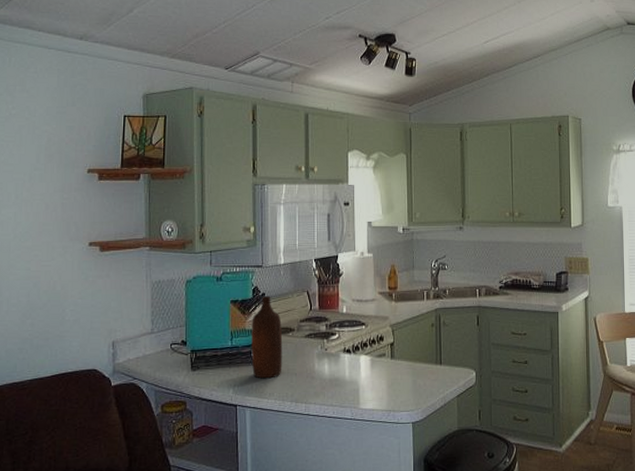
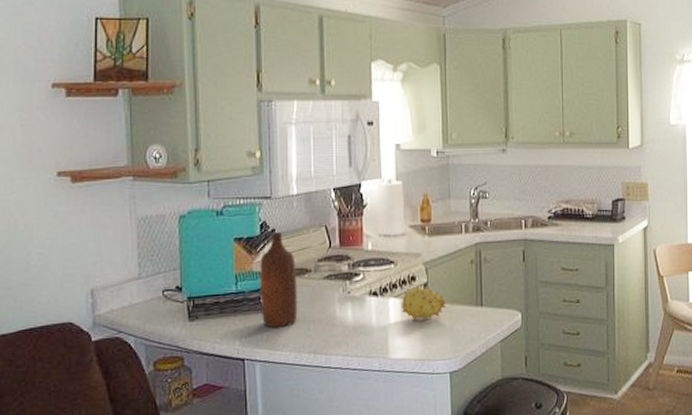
fruit: none [370,345,410,376] -> present [400,286,446,320]

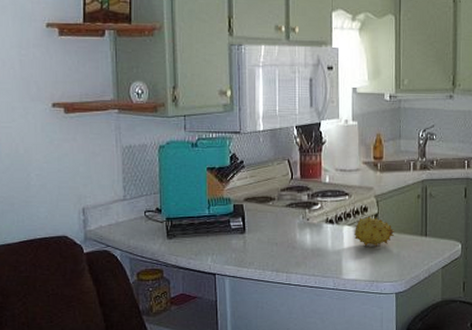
bottle: present [260,232,298,328] -> none [230,164,263,248]

